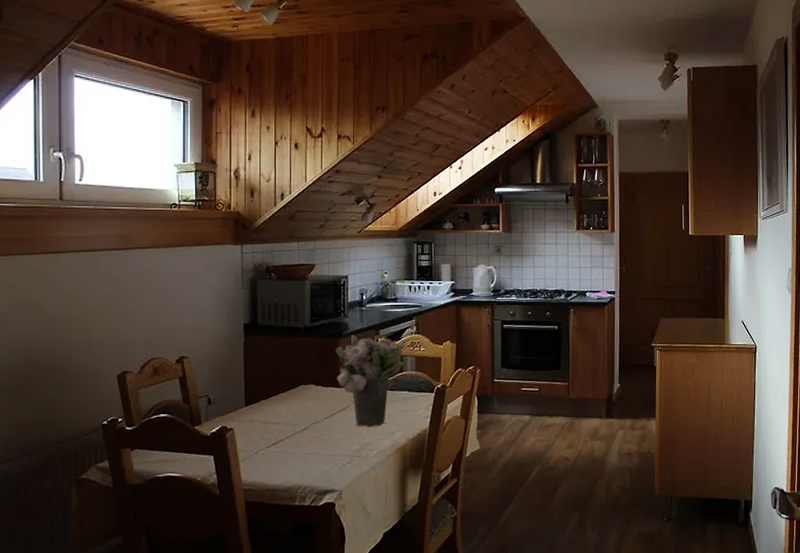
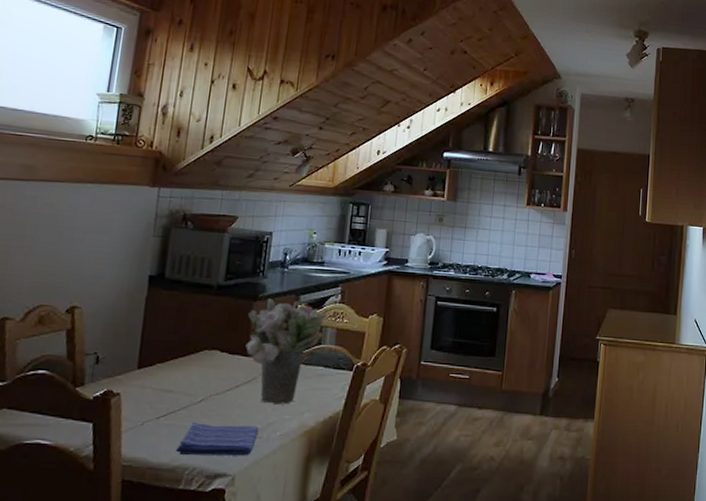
dish towel: none [288,447,357,476] -> present [176,423,259,456]

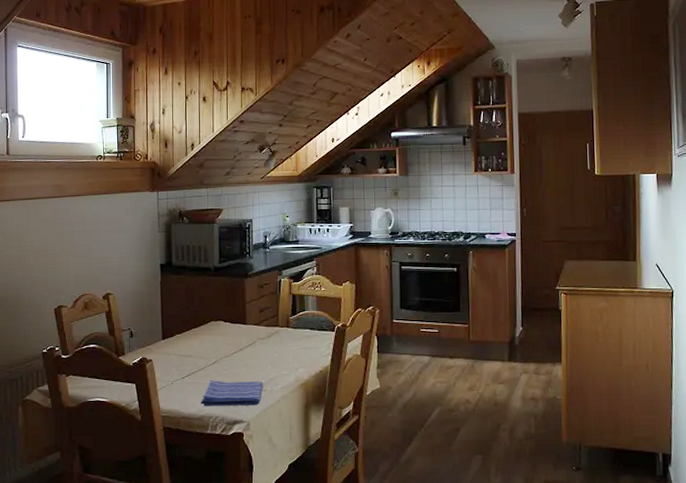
flower bouquet: present [245,298,327,405] -> none [242,275,307,363]

